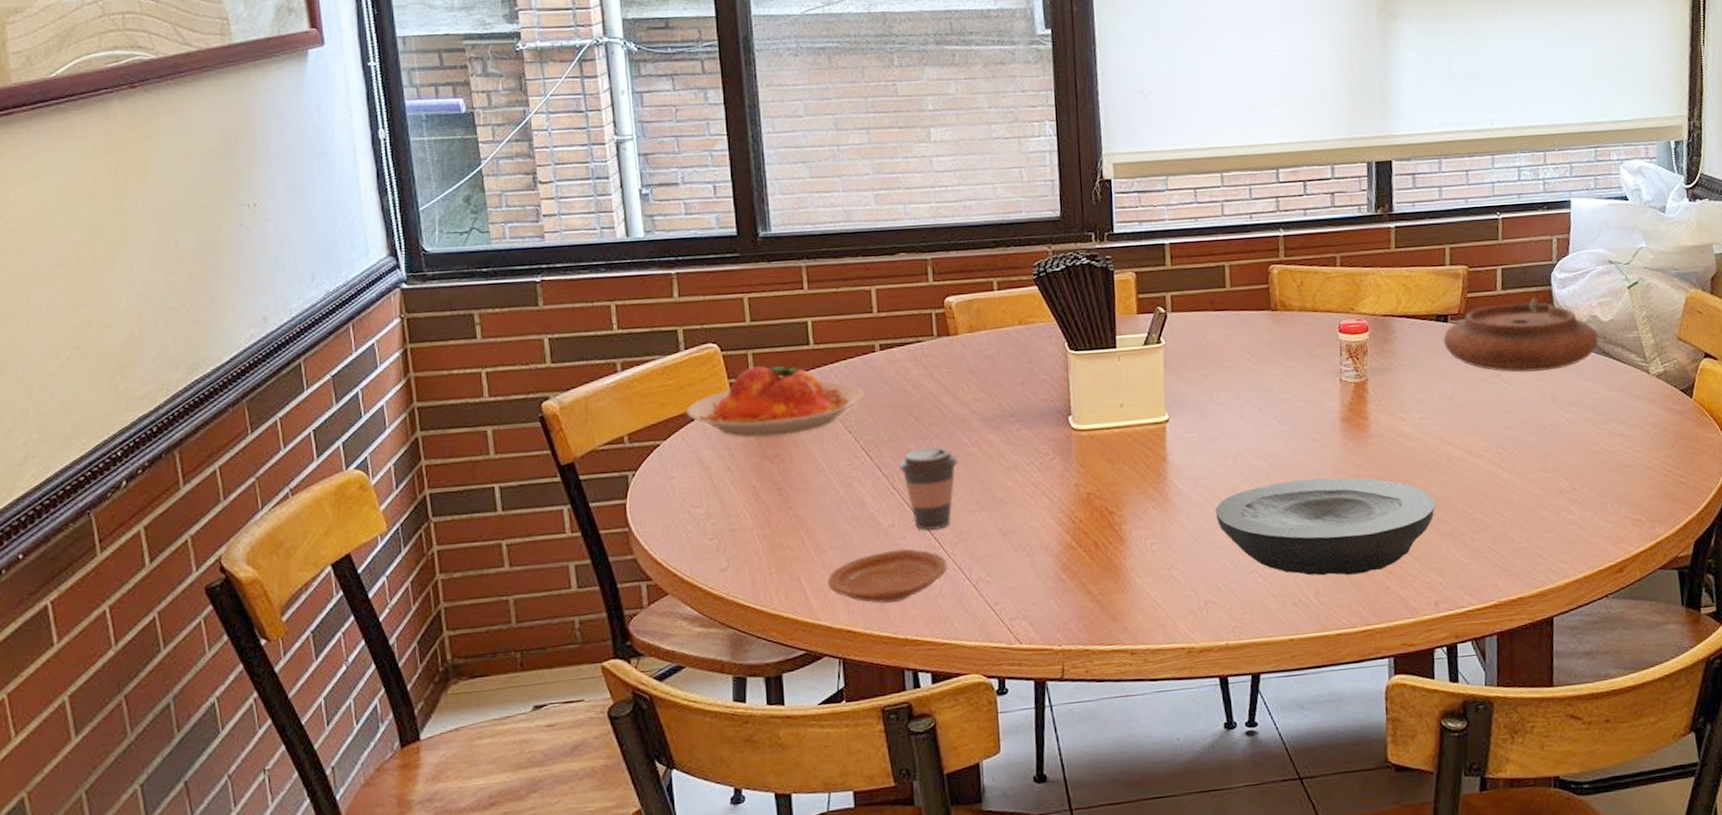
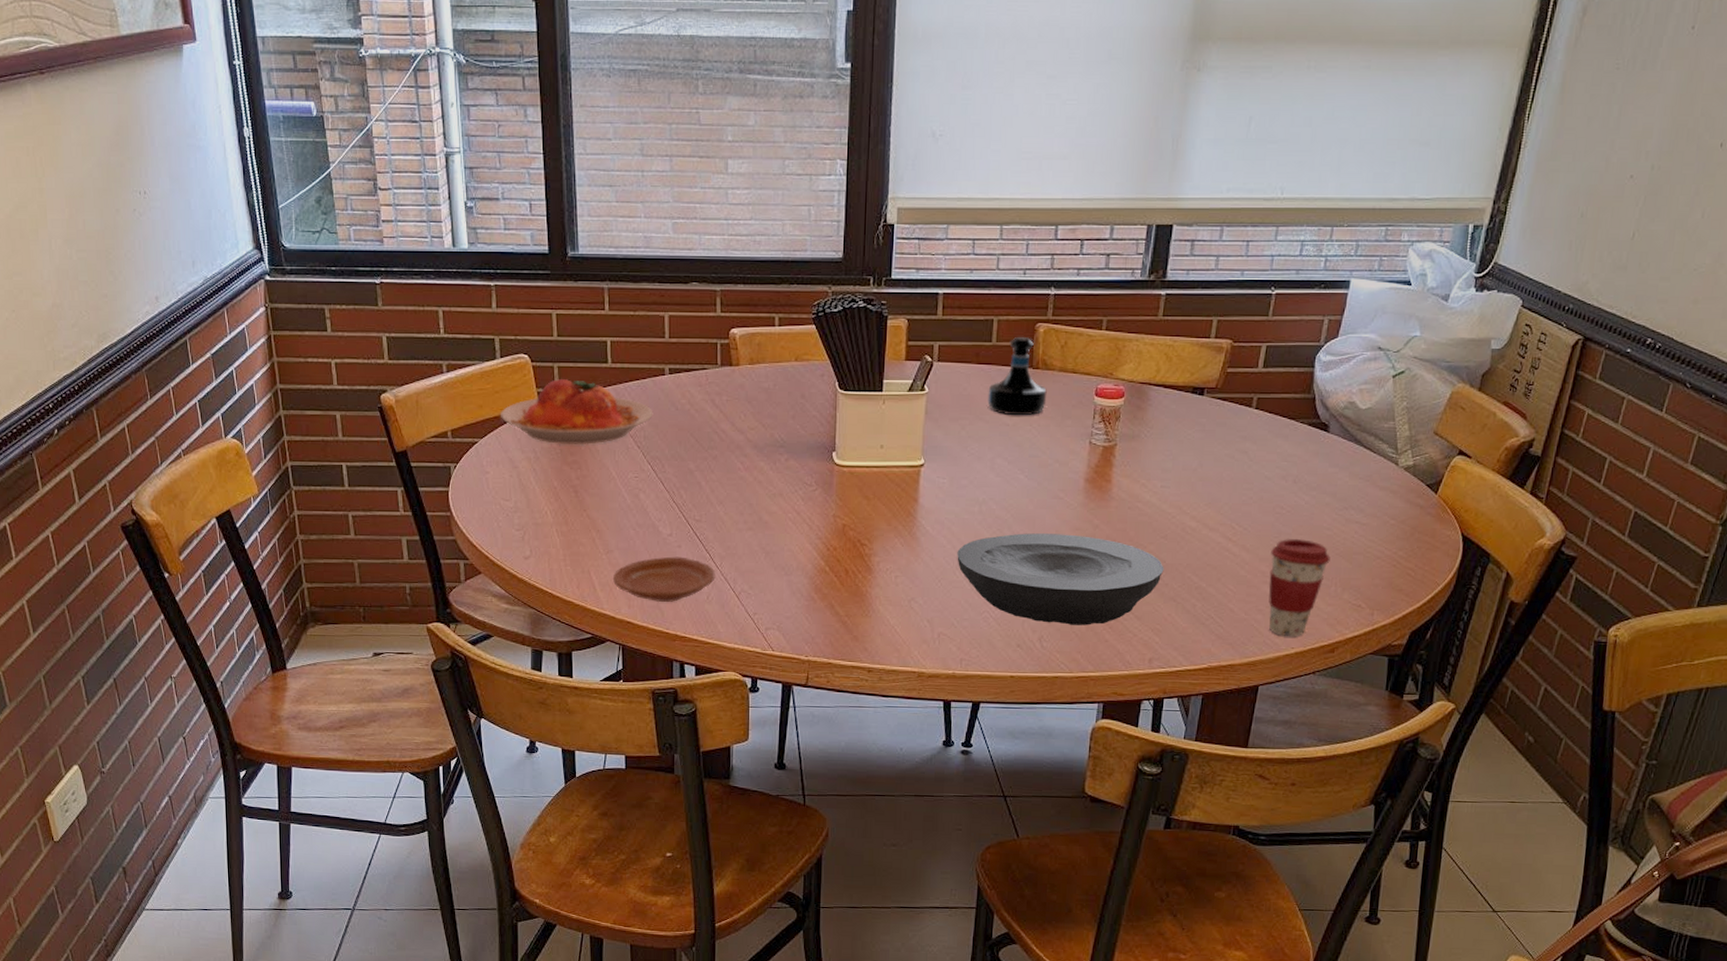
coffee cup: present [898,446,959,530] -> none [679,467,731,542]
tequila bottle: none [1228,279,1290,361] -> present [987,336,1047,416]
plate: present [1443,297,1599,373] -> none [1196,378,1353,453]
coffee cup: none [1541,457,1602,561] -> present [1268,539,1330,636]

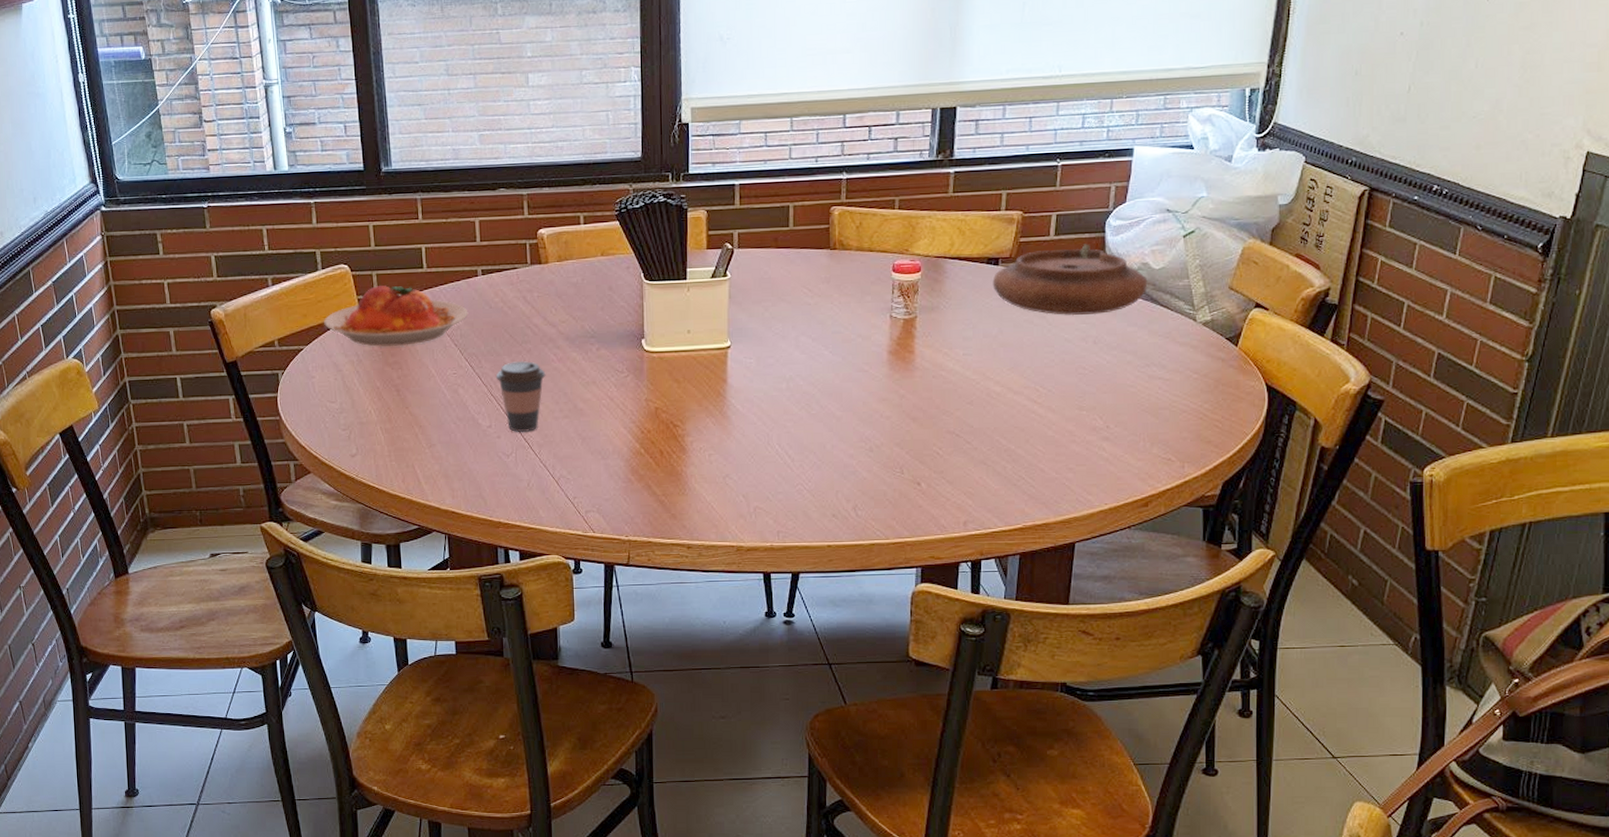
plate: present [613,556,715,602] -> none [437,447,535,491]
coffee cup: none [679,467,731,542] -> present [495,360,546,432]
plate: present [957,533,1164,625] -> none [768,405,972,493]
tequila bottle: present [987,336,1047,416] -> none [788,220,846,295]
plate: none [1196,378,1353,453] -> present [992,244,1148,316]
coffee cup: present [1268,539,1330,636] -> none [1077,397,1136,493]

